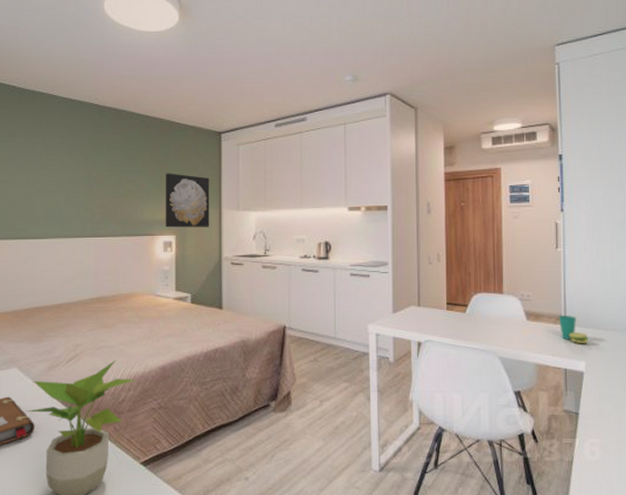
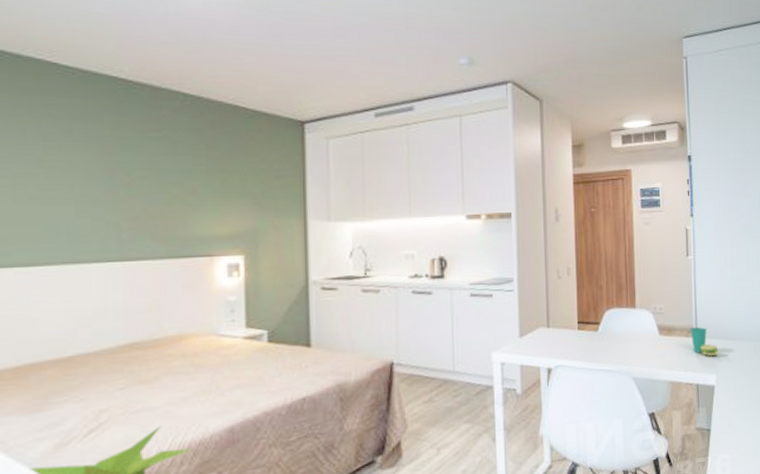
wall art: present [165,173,210,227] -> none [228,173,292,245]

